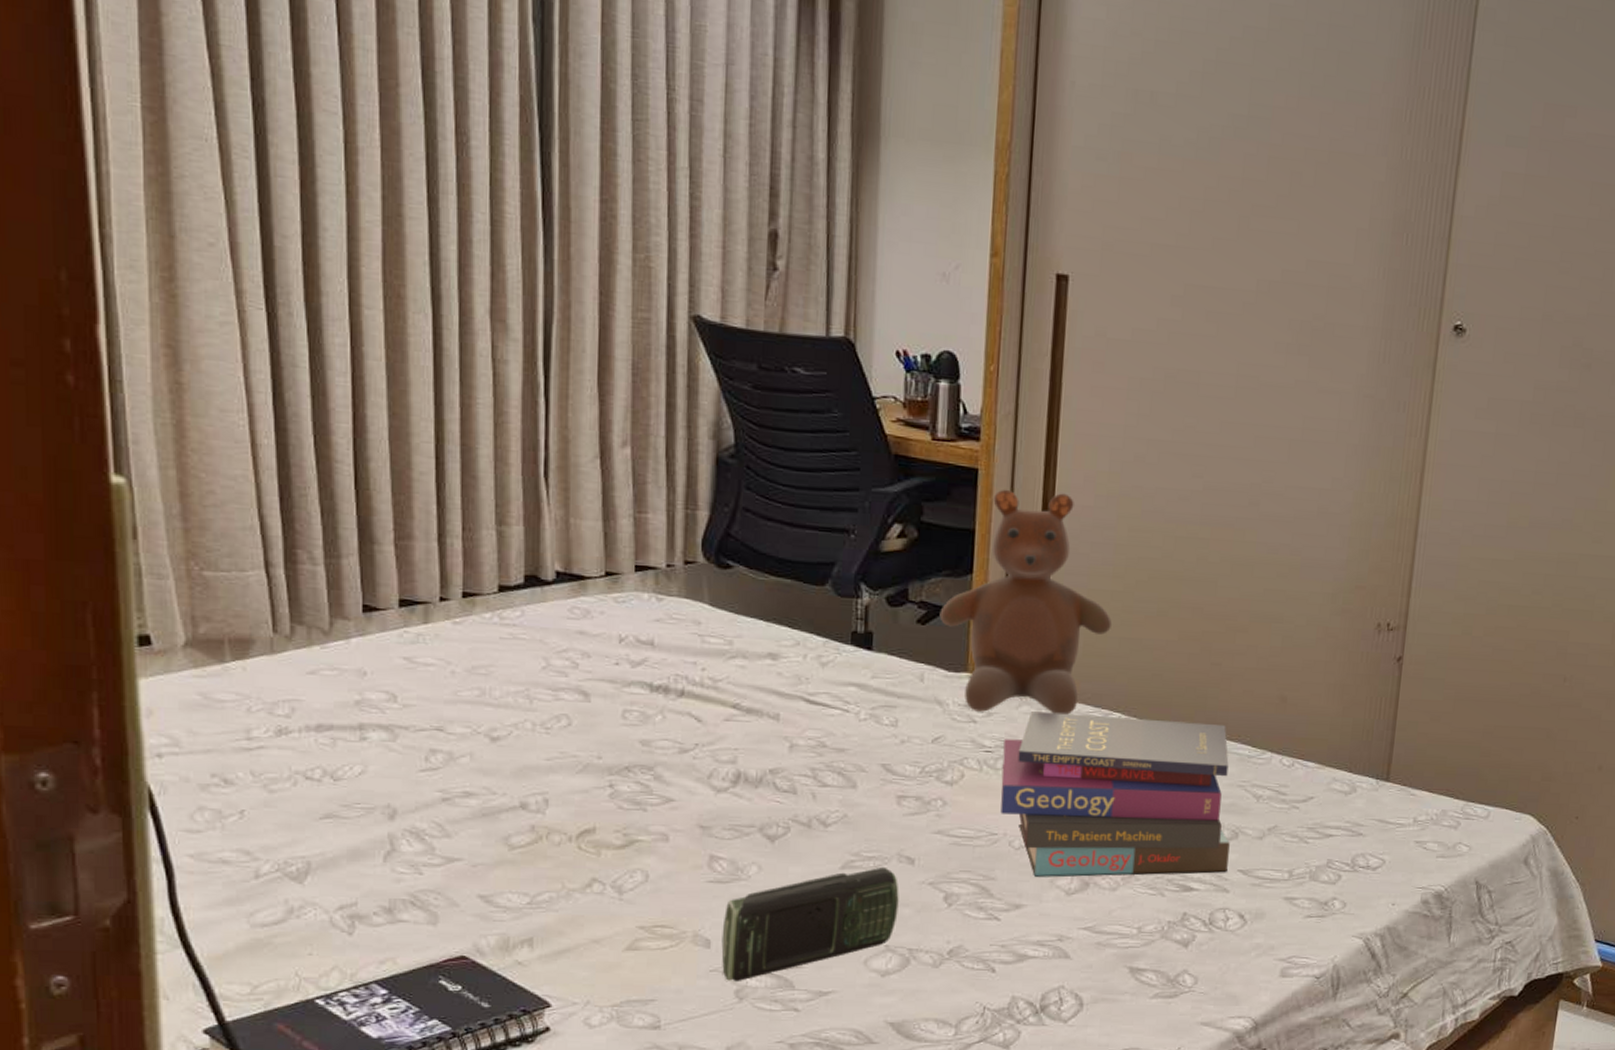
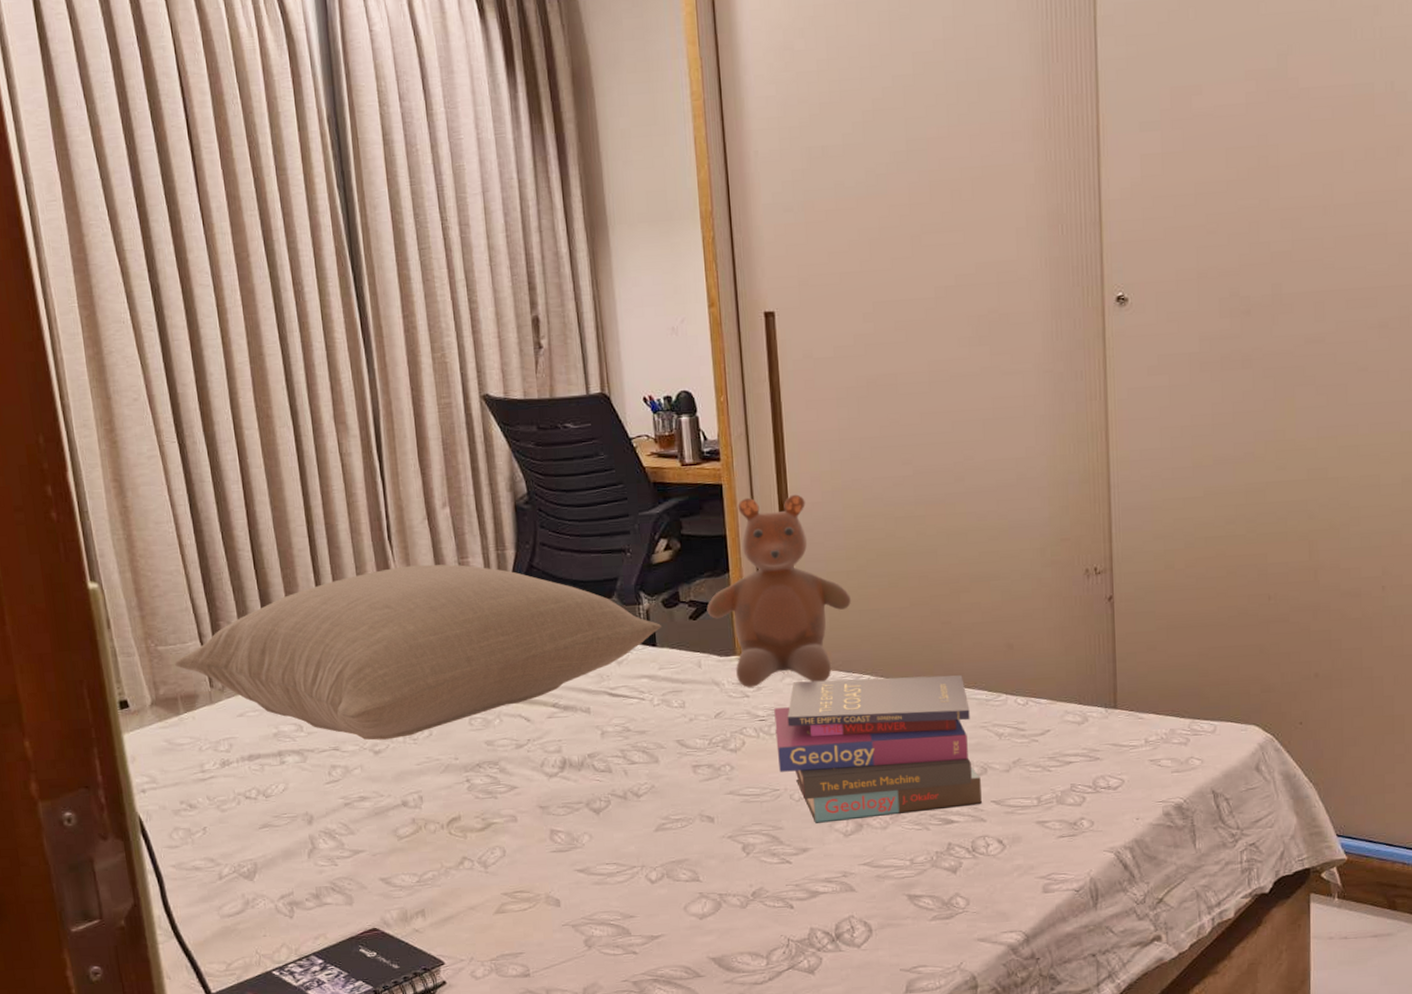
pillow: none [226,512,883,725] -> present [175,564,663,741]
mobile phone: present [721,866,899,982] -> none [567,826,707,933]

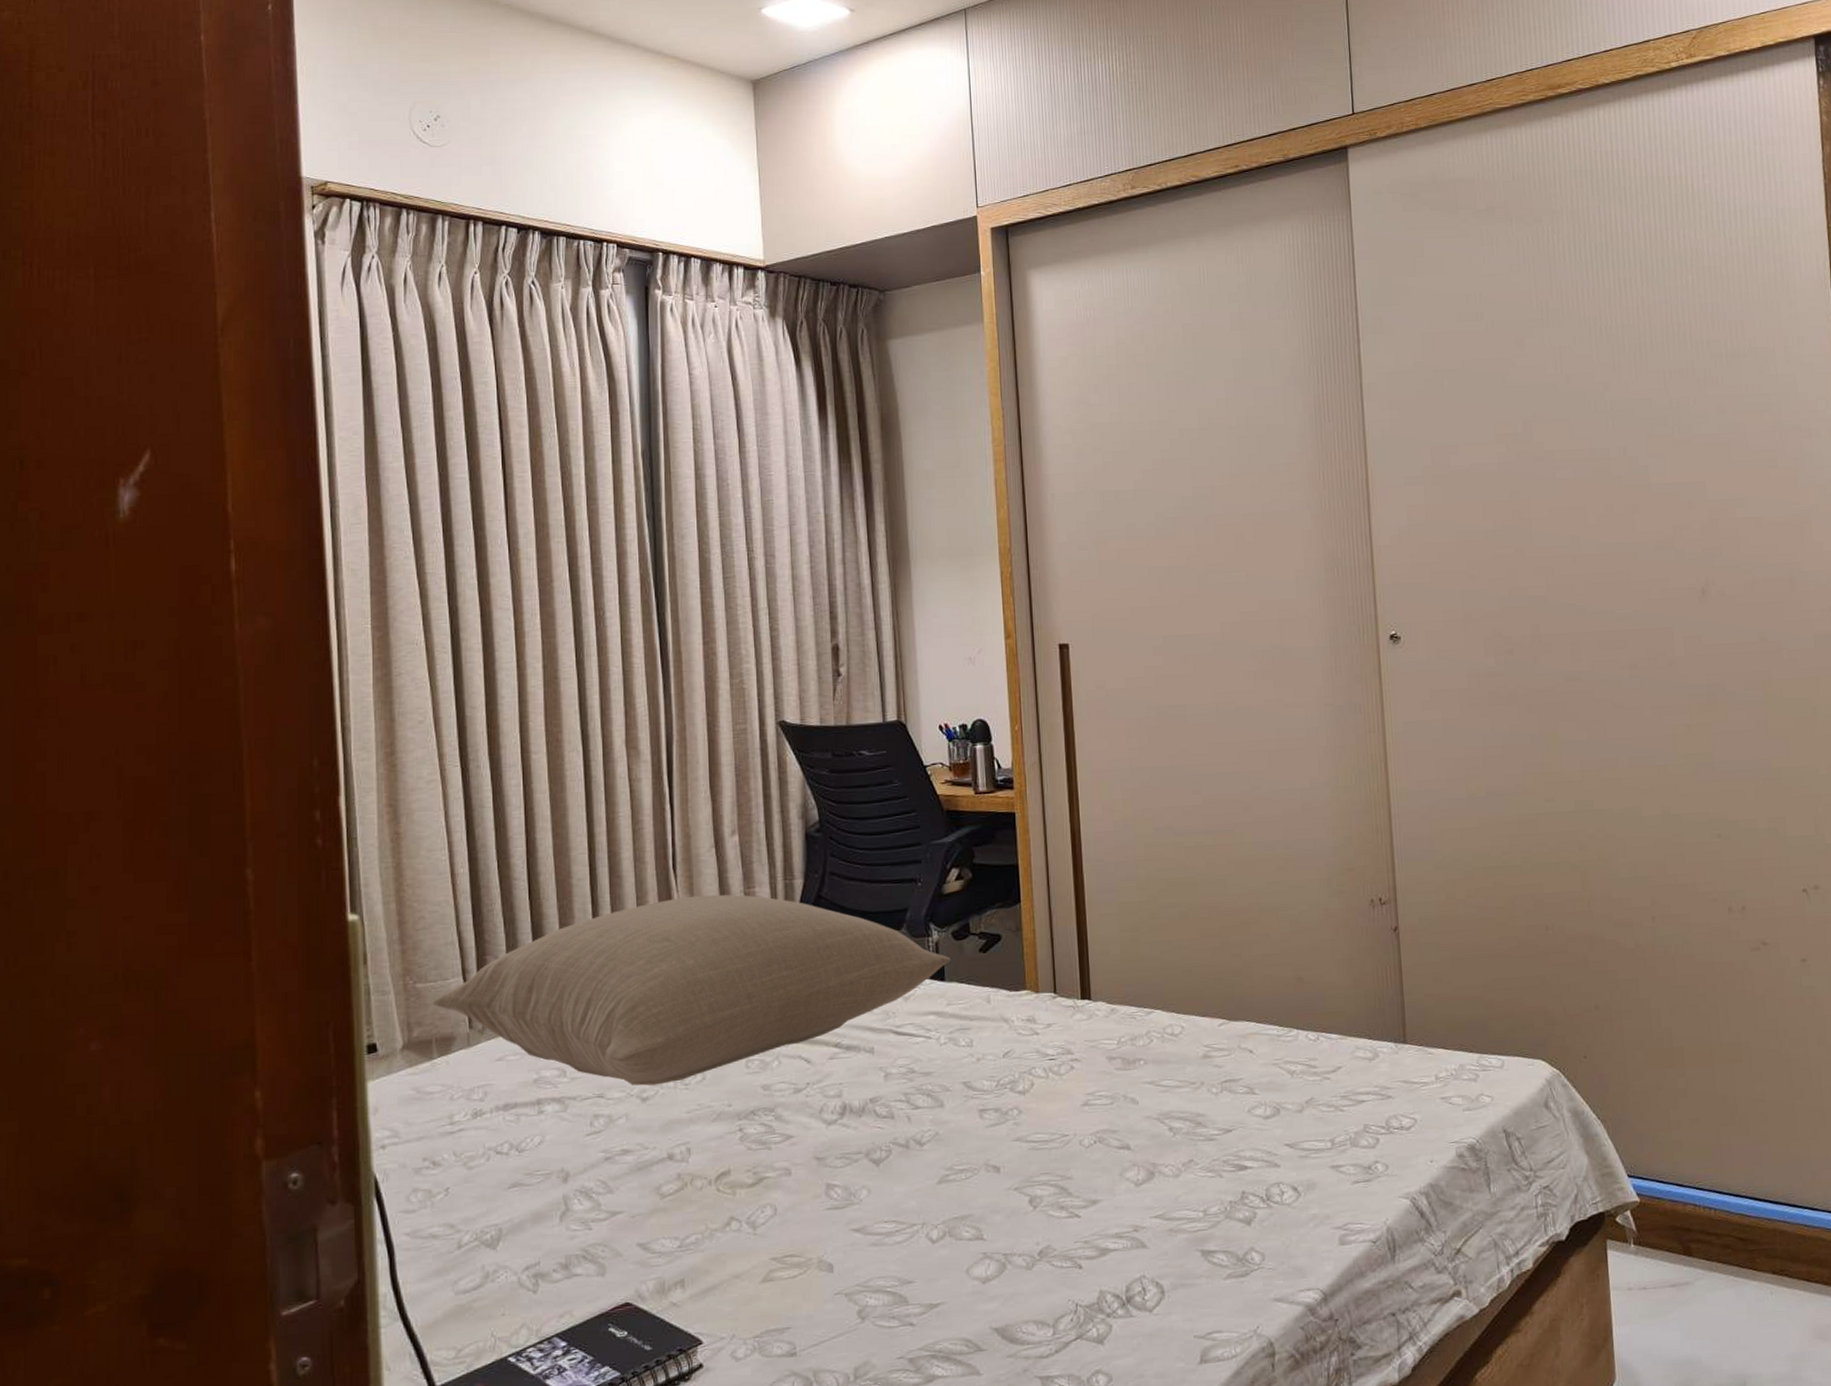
teddy bear: present [707,494,852,688] -> none [997,823,1143,1024]
books: present [774,675,982,823] -> none [1064,1009,1275,1172]

